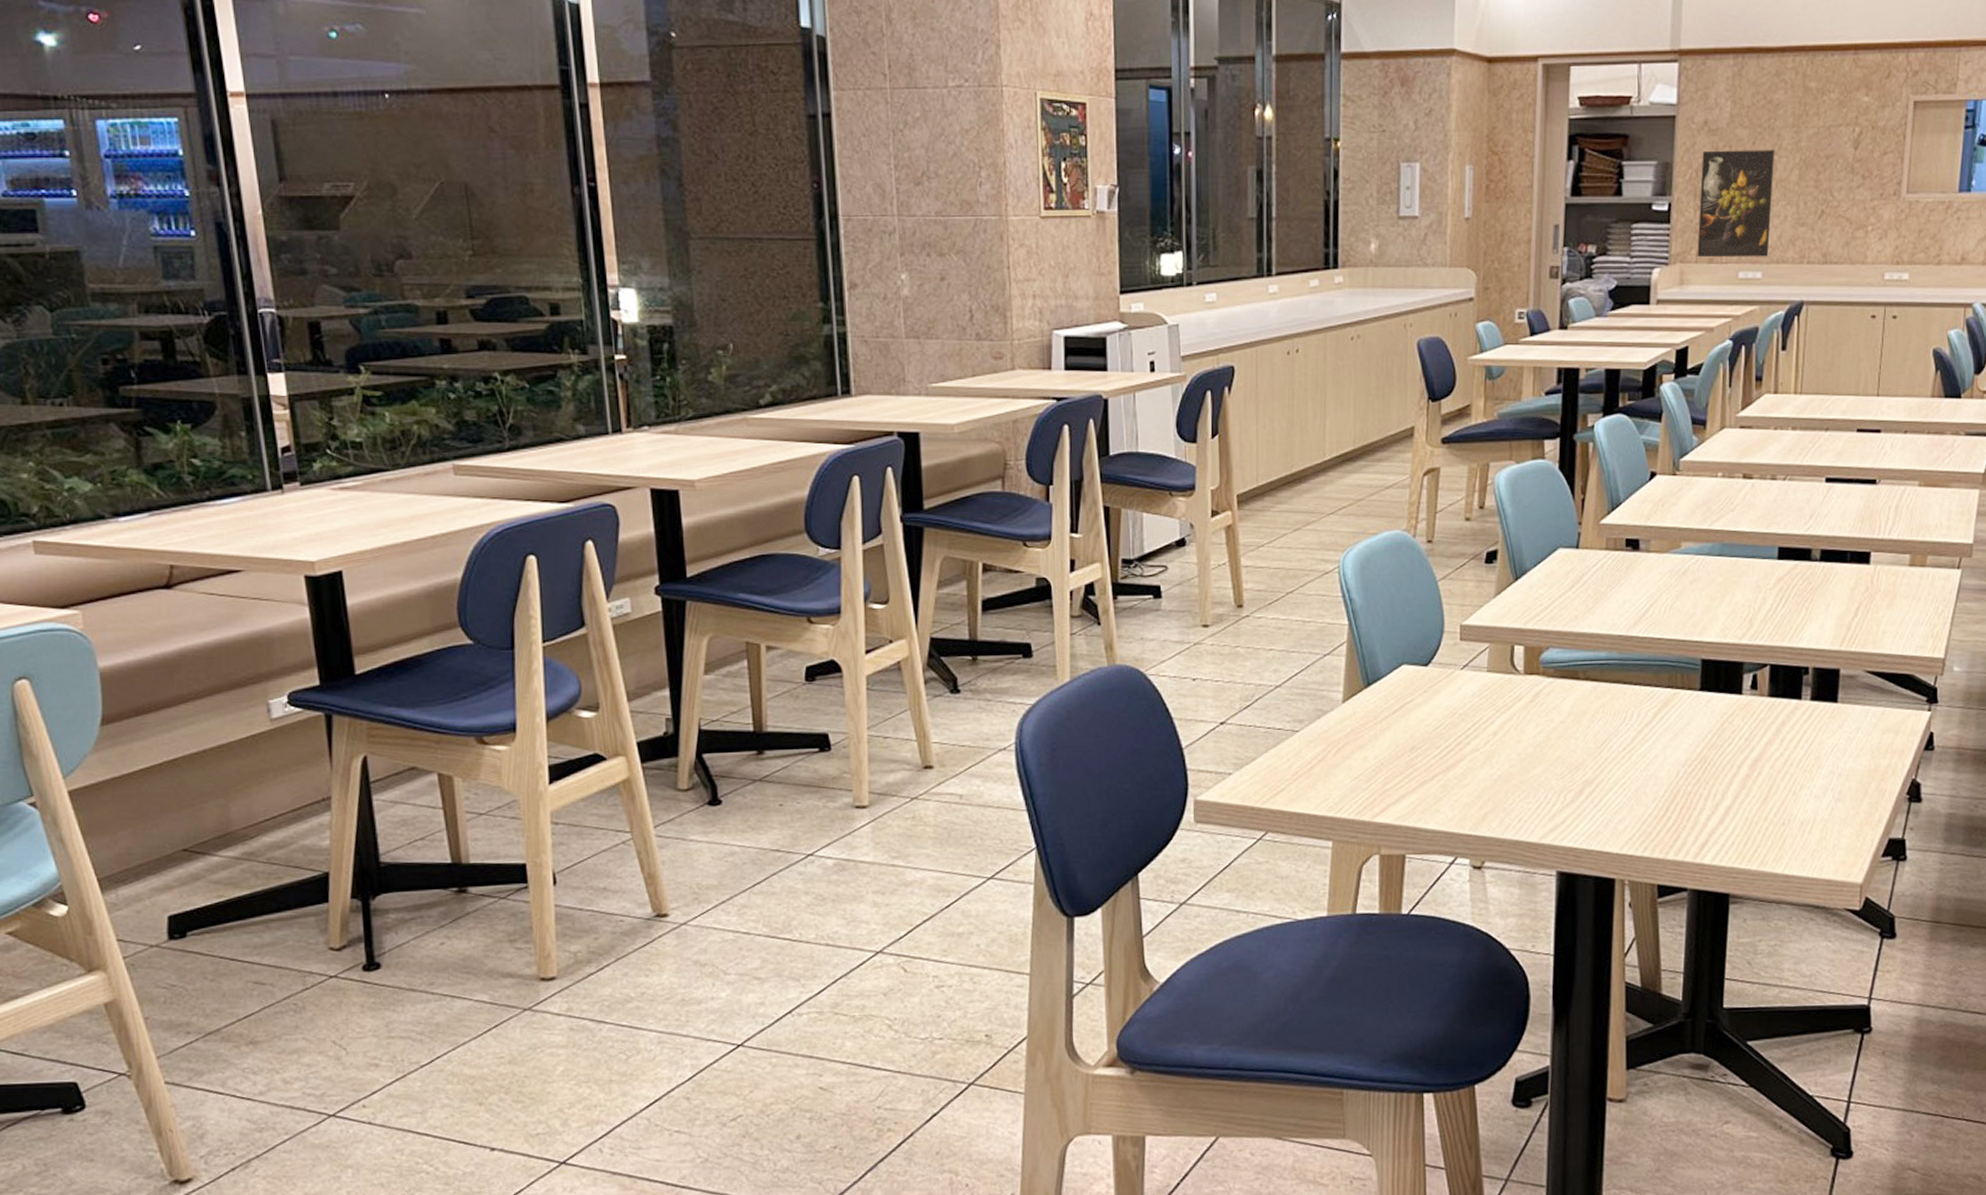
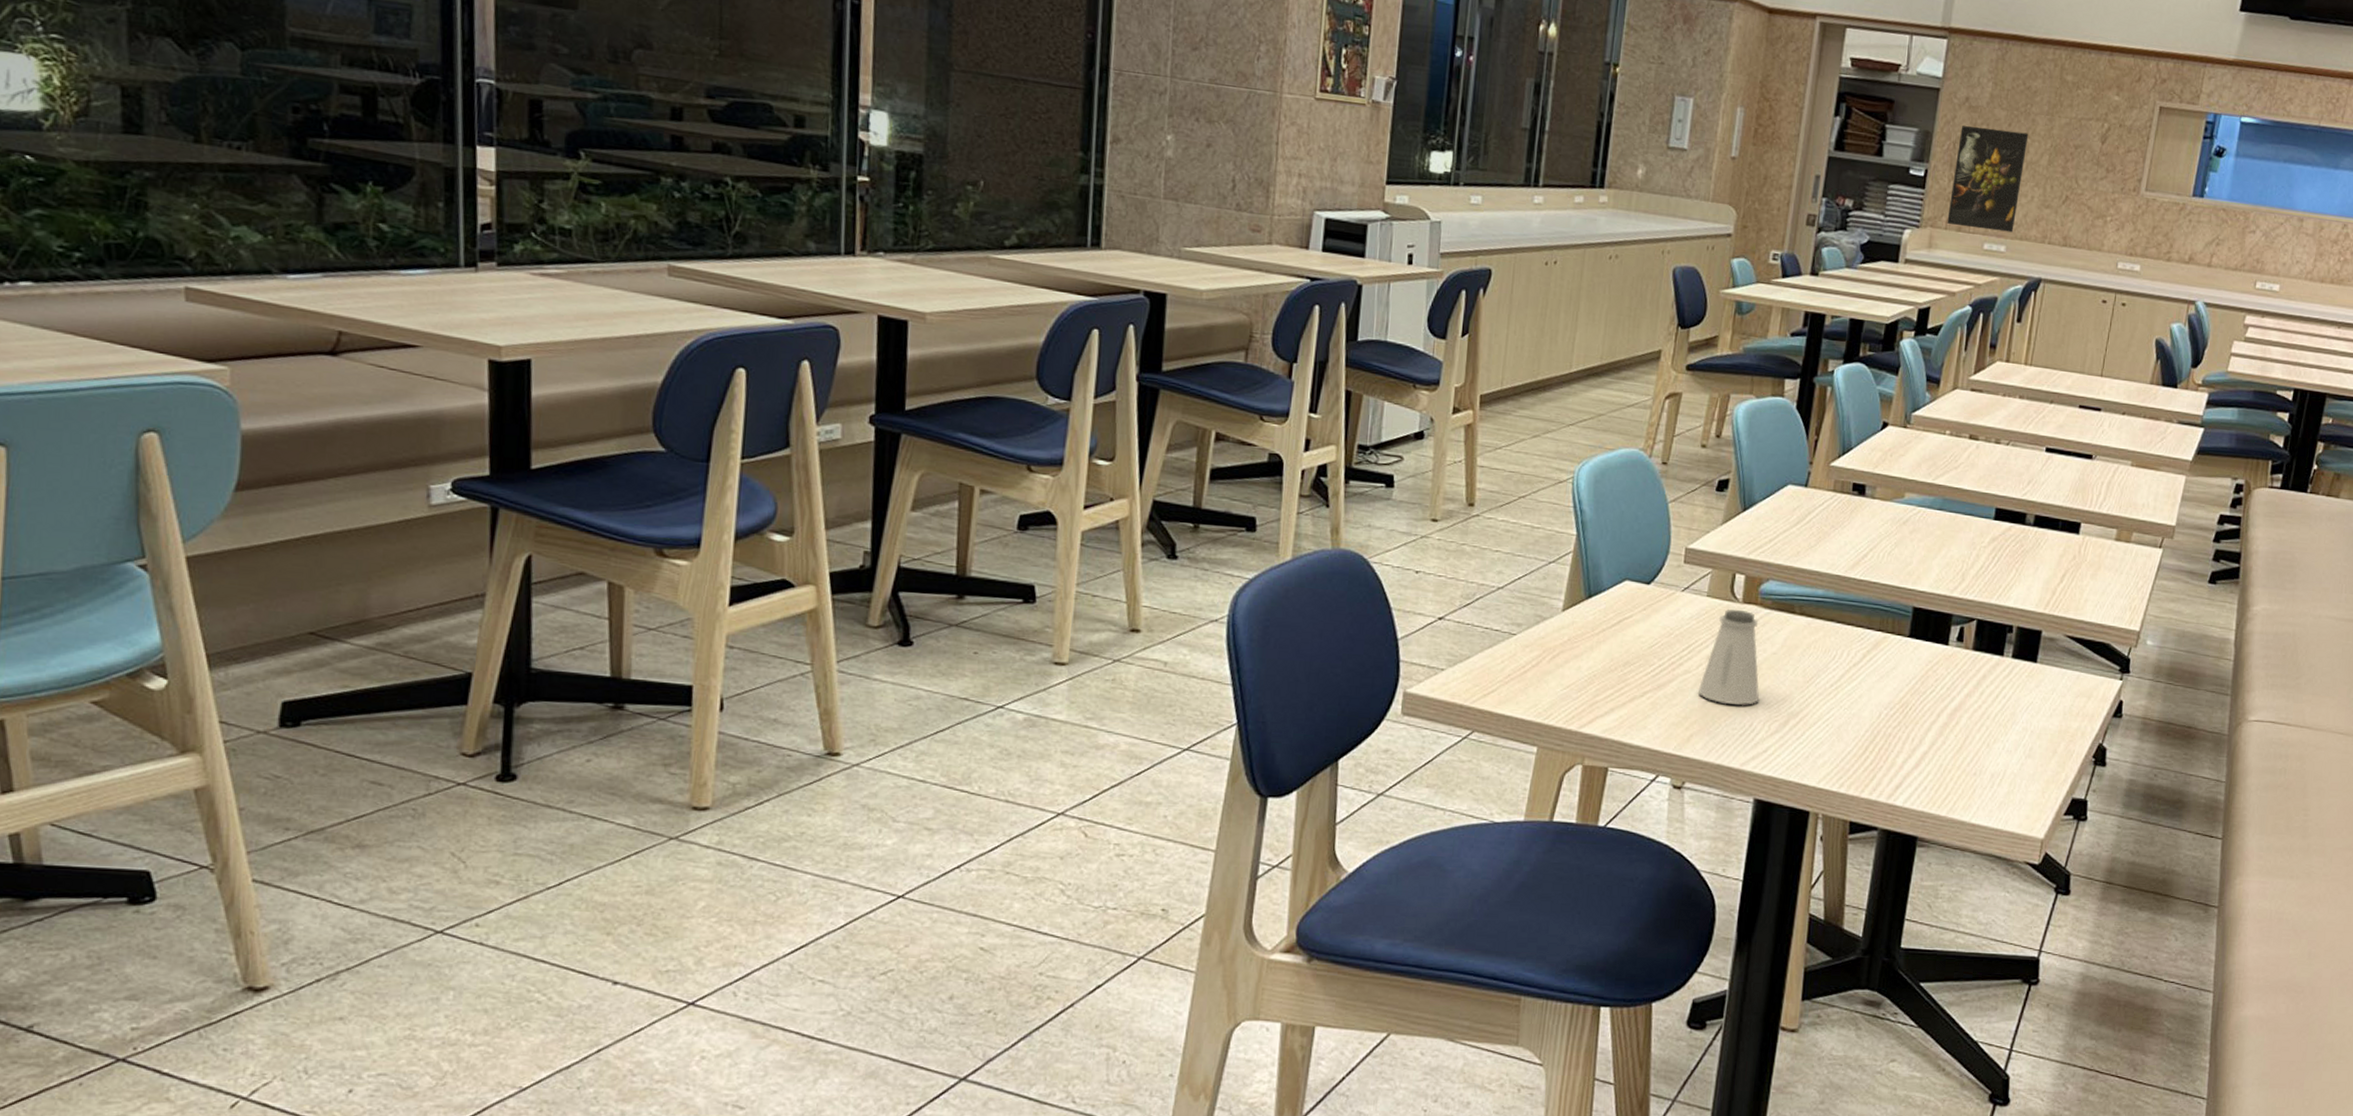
saltshaker: none [1488,681,1552,779] -> present [1698,609,1760,706]

